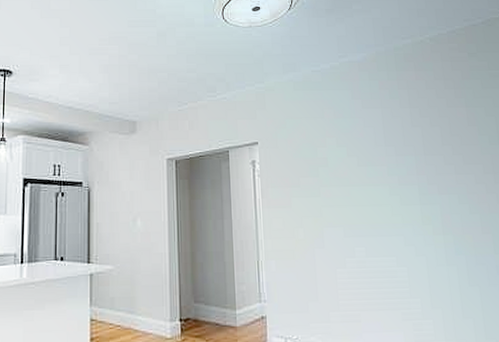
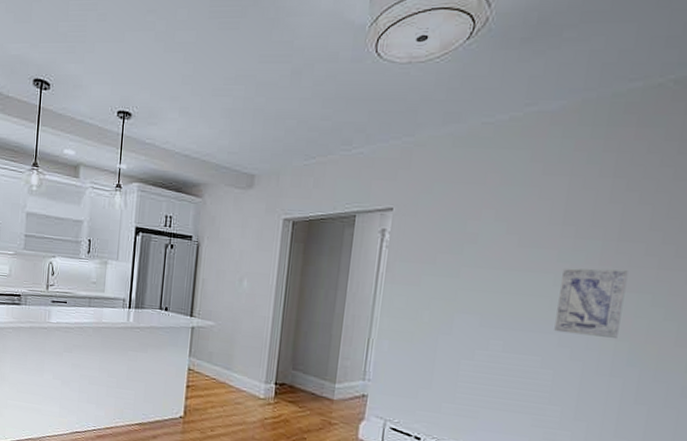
wall art: none [393,176,444,234] -> present [554,267,628,339]

